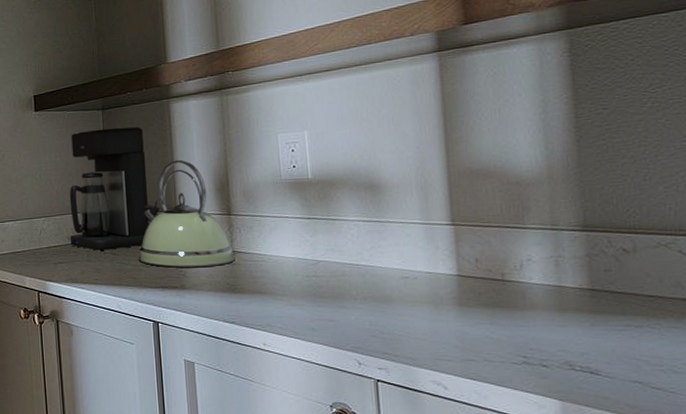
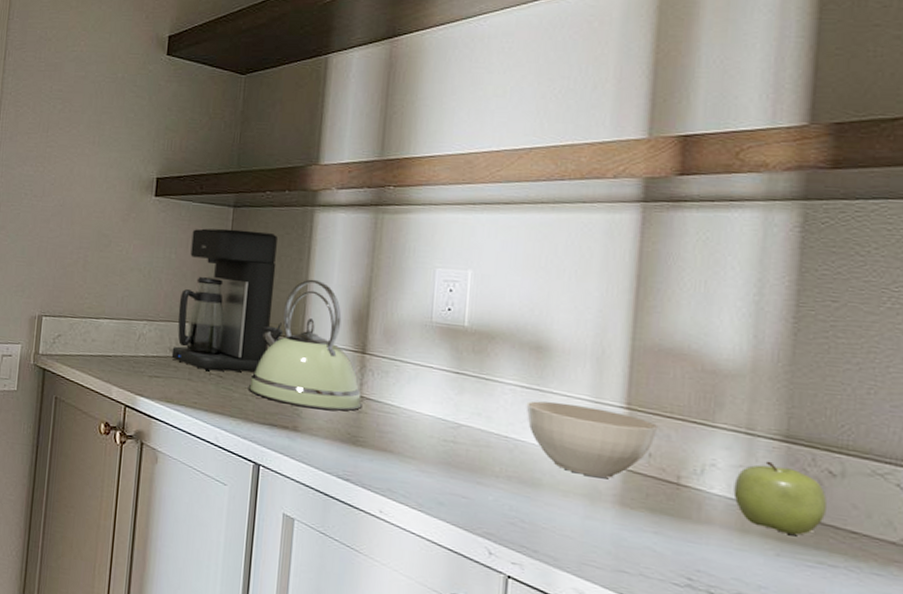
bowl: none [369,228,480,286] -> present [526,400,659,478]
fruit: none [548,249,627,306] -> present [733,461,828,535]

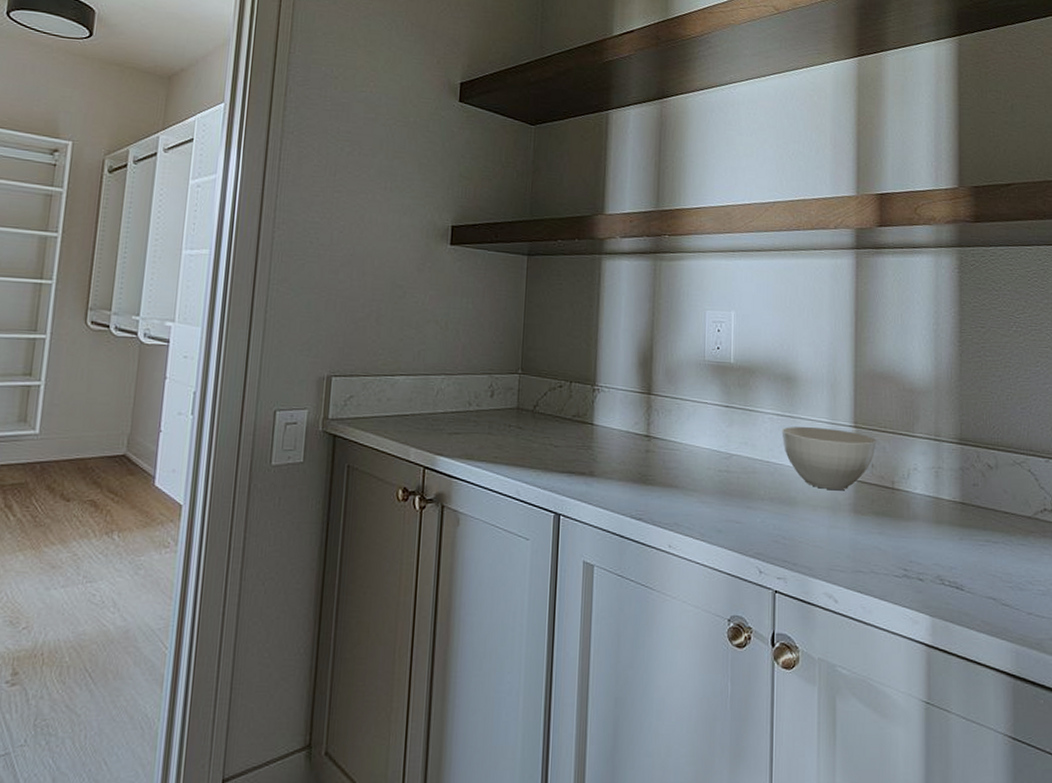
coffee maker: present [171,228,278,372] -> none [471,277,569,423]
kettle: present [248,279,362,411] -> none [546,325,650,453]
fruit: present [733,461,828,535] -> none [930,461,989,520]

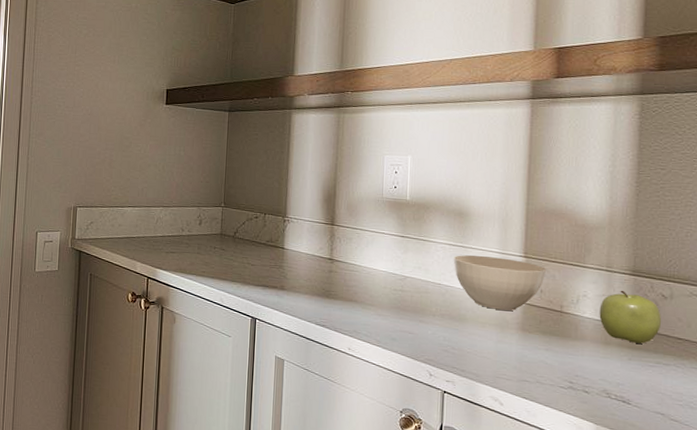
fruit: none [930,461,989,520] -> present [599,290,662,344]

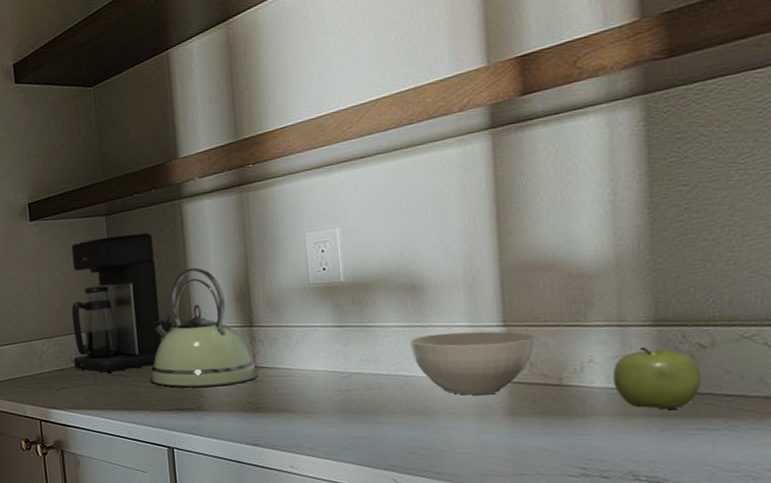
coffee maker: none [183,129,264,245] -> present [71,233,161,373]
kettle: none [245,167,333,272] -> present [149,267,258,388]

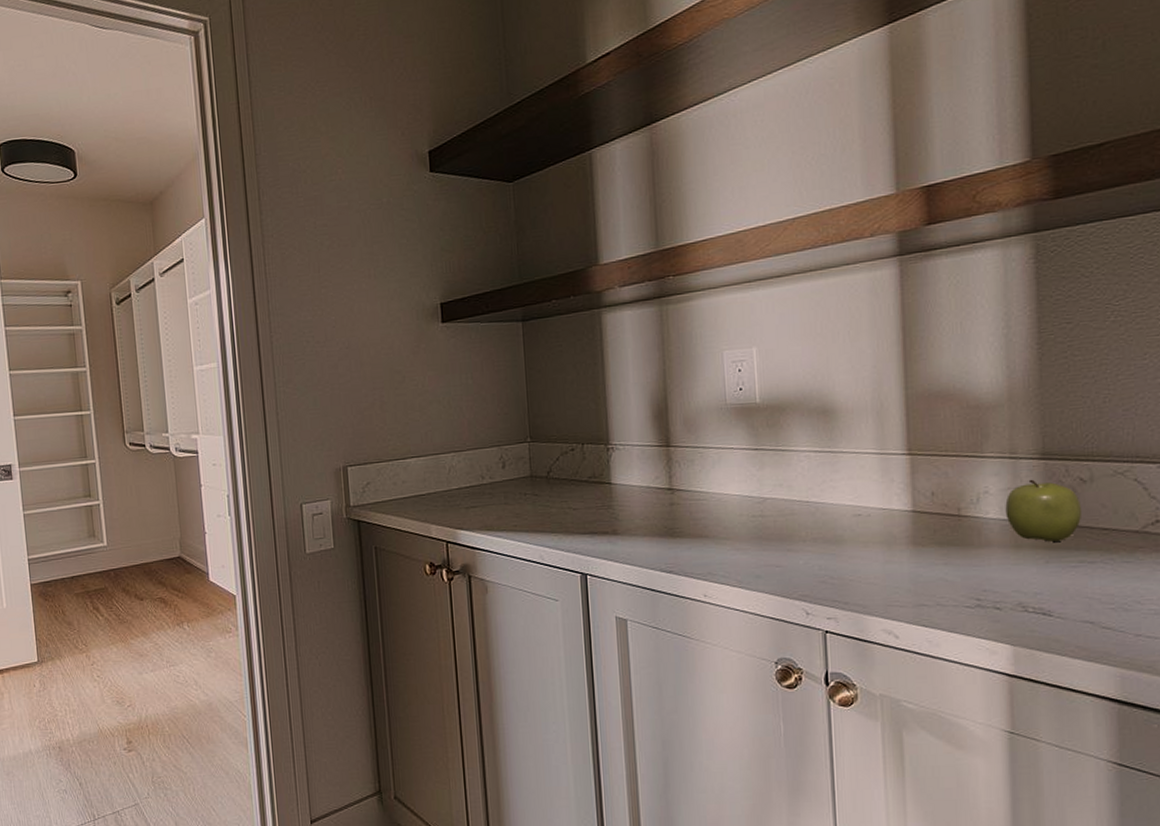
coffee maker: present [71,233,161,373] -> none [483,342,577,491]
kettle: present [149,267,258,388] -> none [563,381,674,510]
bowl: present [409,331,536,395] -> none [821,459,937,524]

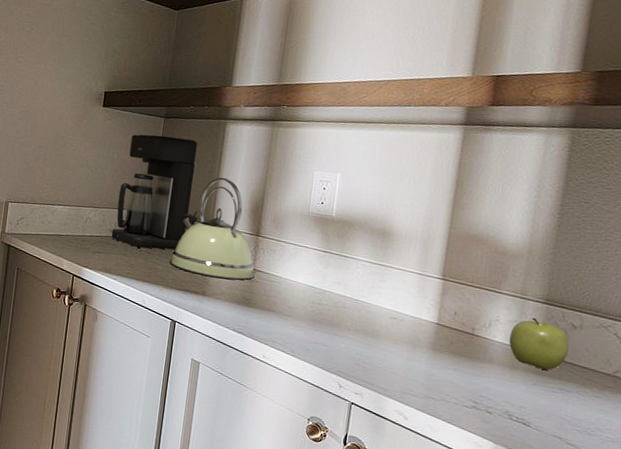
coffee maker: none [483,342,577,491] -> present [111,134,197,250]
kettle: none [563,381,674,510] -> present [169,177,255,280]

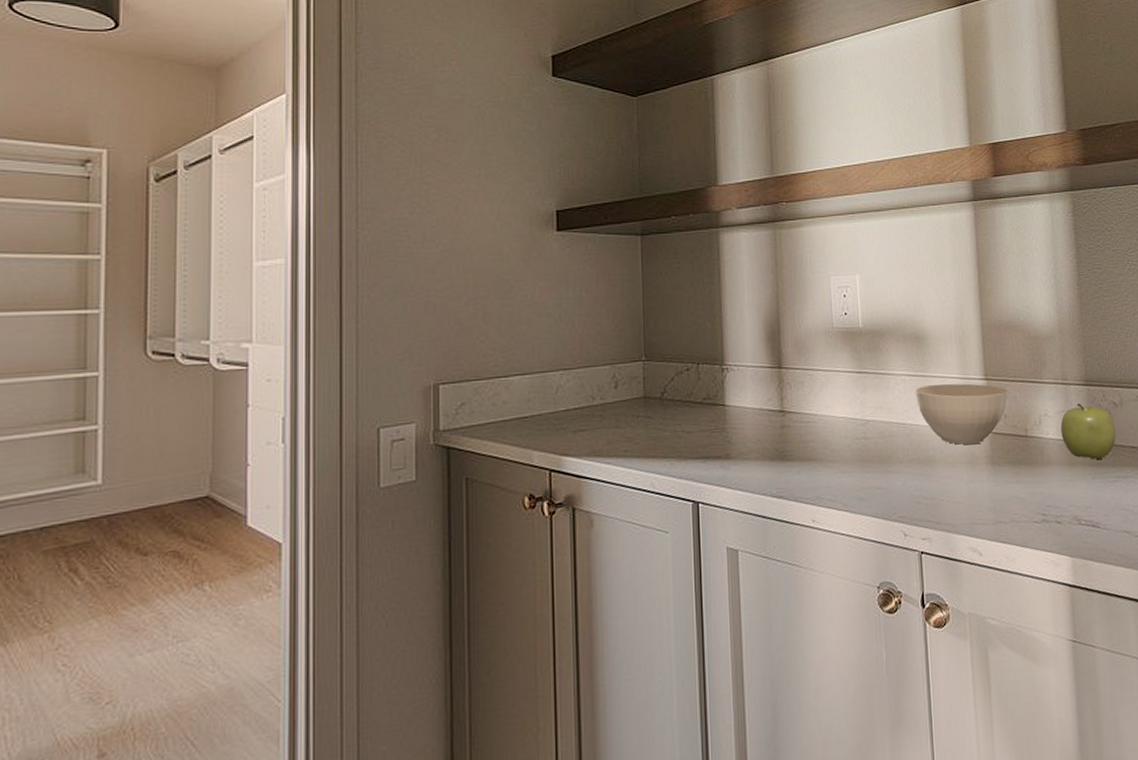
coffee maker: present [111,134,197,250] -> none [594,258,692,413]
kettle: present [169,177,255,280] -> none [677,301,785,433]
bowl: none [372,273,463,331] -> present [915,383,1008,445]

